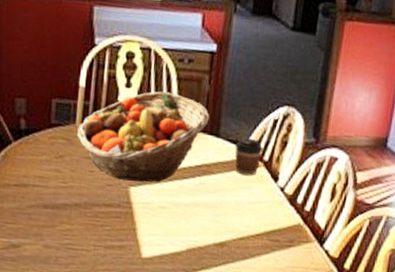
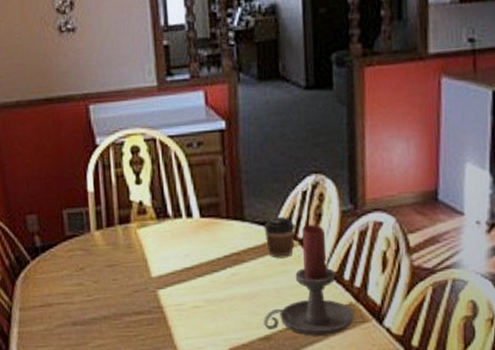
fruit basket: present [77,91,210,183] -> none [94,181,231,284]
candle holder: none [221,149,301,250] -> present [264,224,354,336]

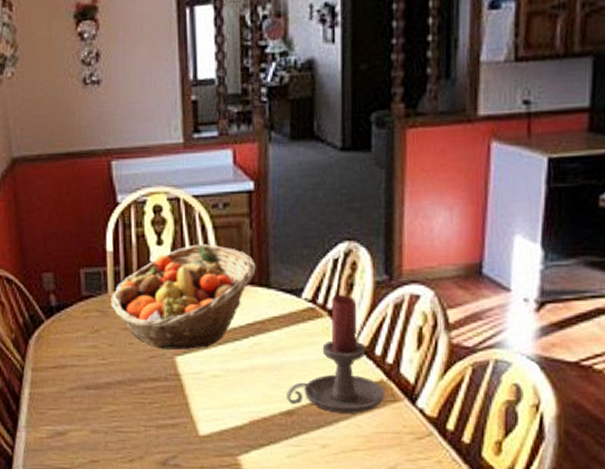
fruit basket: none [94,181,231,284] -> present [111,244,256,349]
coffee cup: present [264,217,295,259] -> none [291,285,324,329]

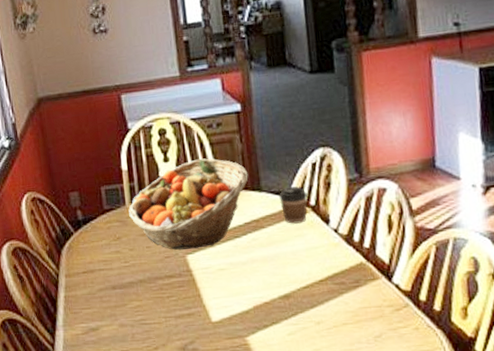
candle holder: present [287,294,385,413] -> none [283,192,366,294]
coffee cup: none [291,285,324,329] -> present [279,186,307,224]

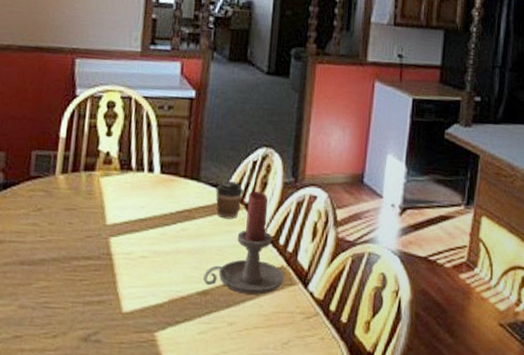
fruit basket: present [128,158,249,250] -> none [56,138,190,232]
candle holder: none [283,192,366,294] -> present [203,190,284,295]

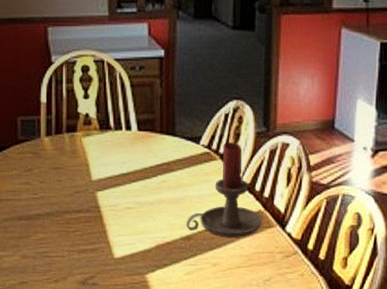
coffee cup: present [216,181,243,219] -> none [191,134,217,170]

